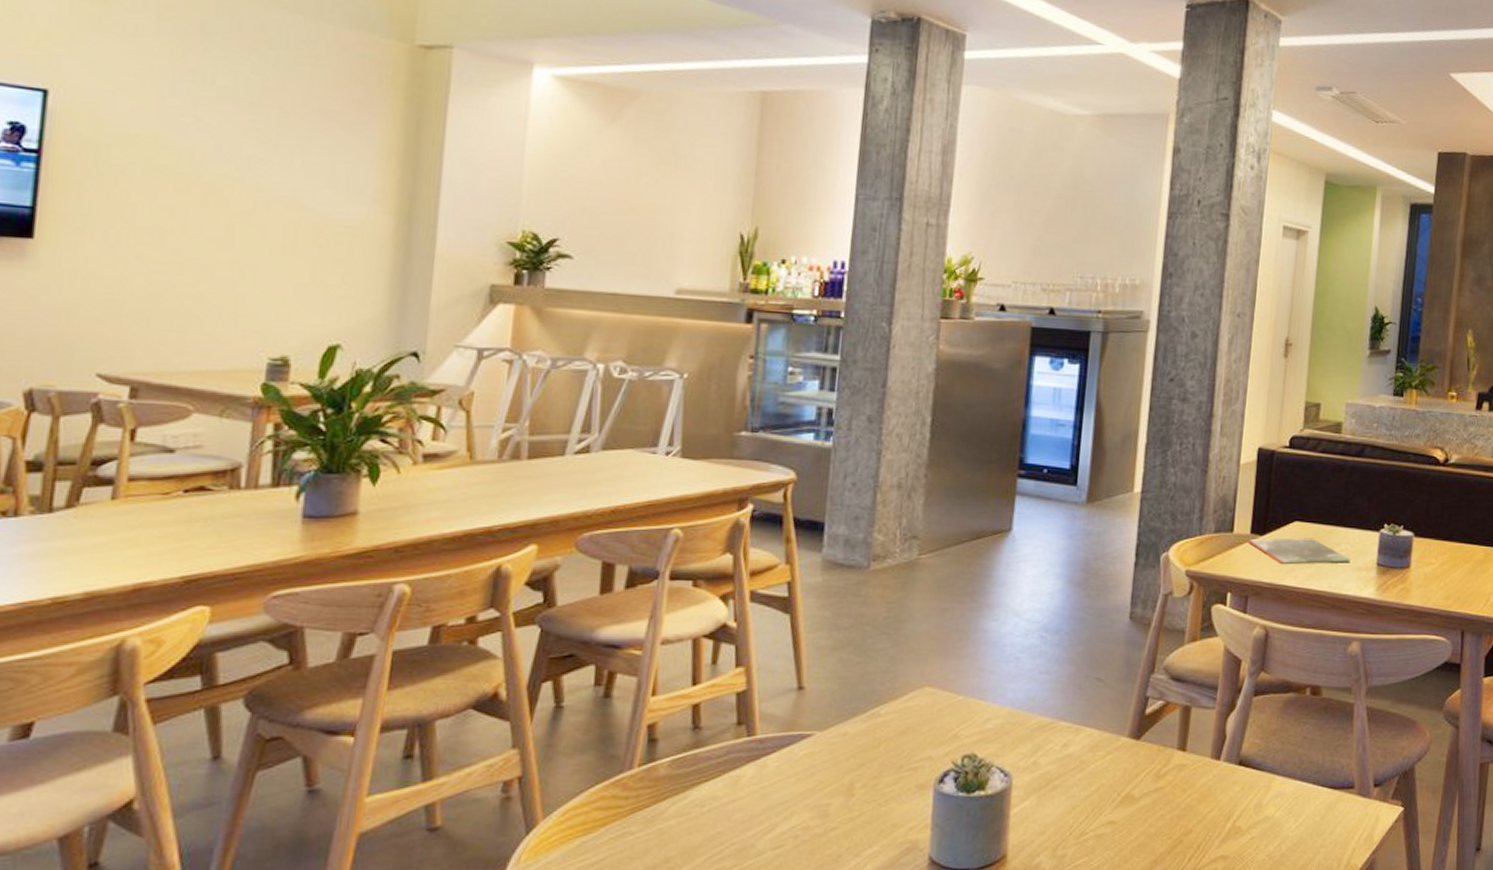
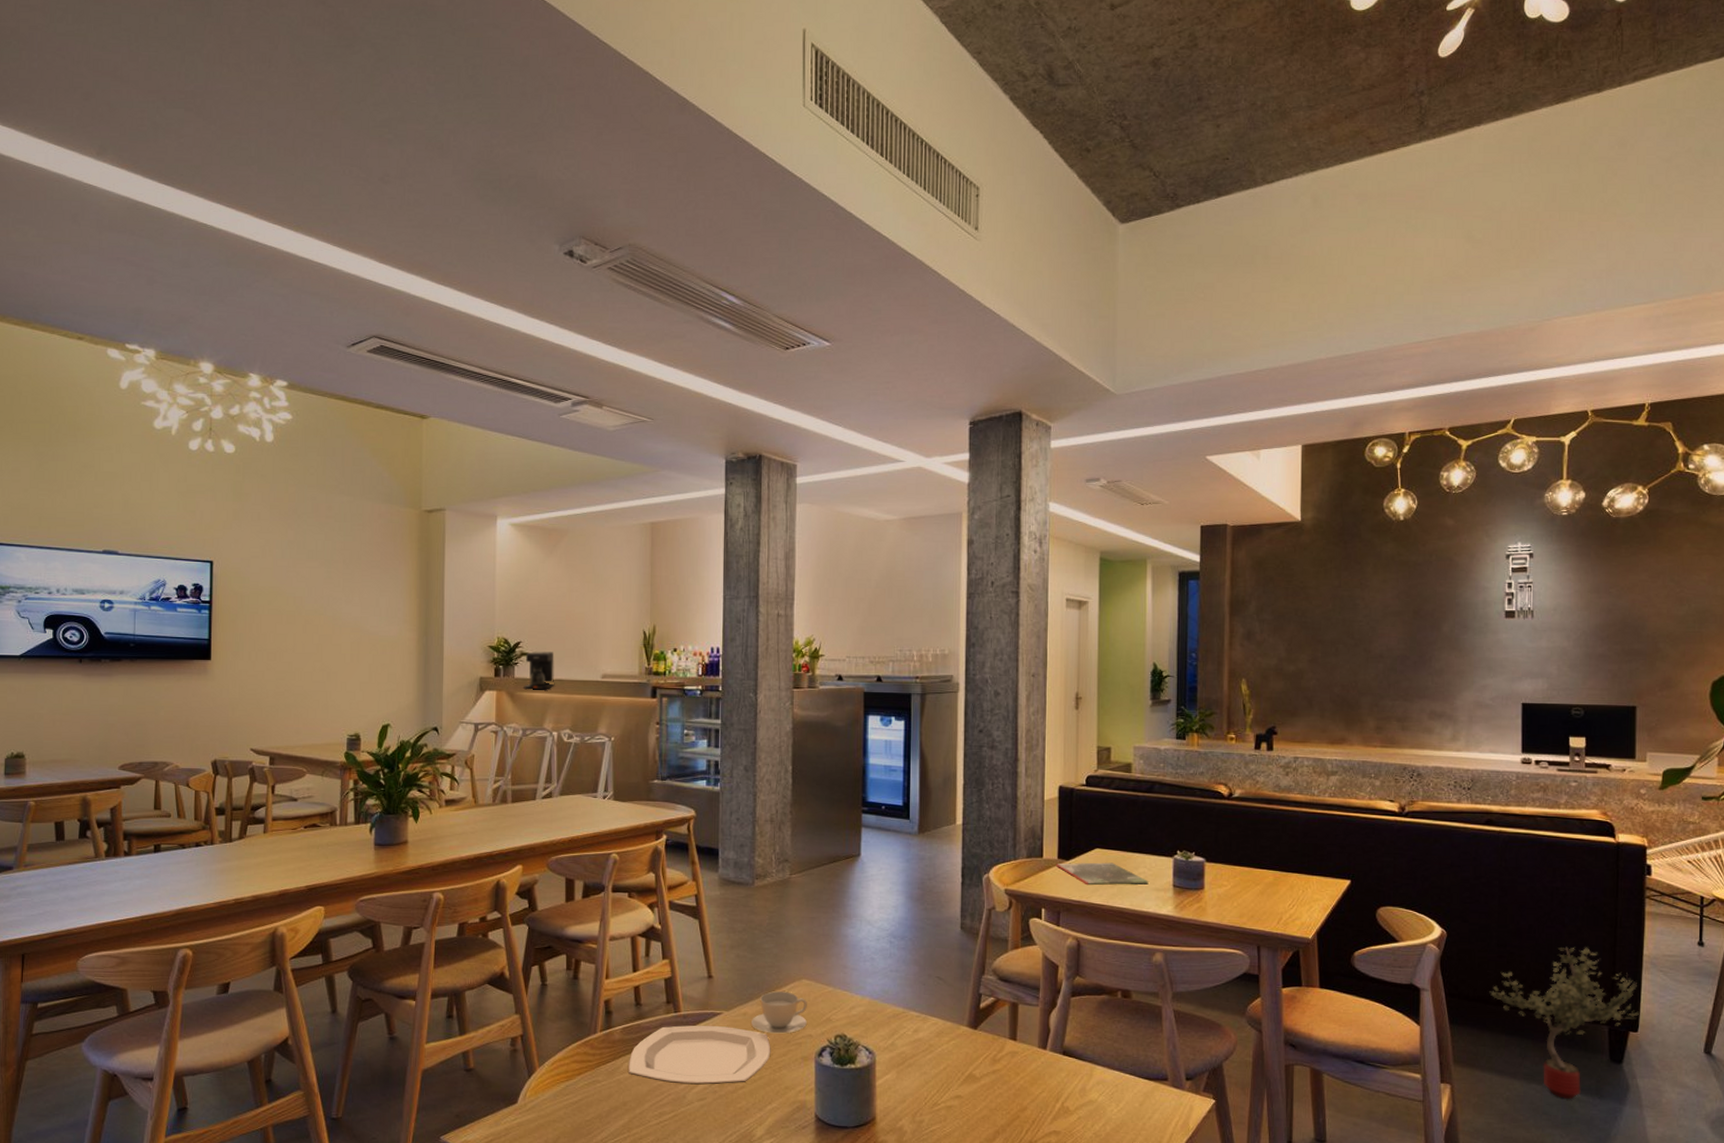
coffee maker: none [557,253,608,307] -> present [523,651,555,690]
plate: none [675,750,877,830] -> present [628,1025,771,1085]
teacup: none [851,703,929,758] -> present [750,991,807,1034]

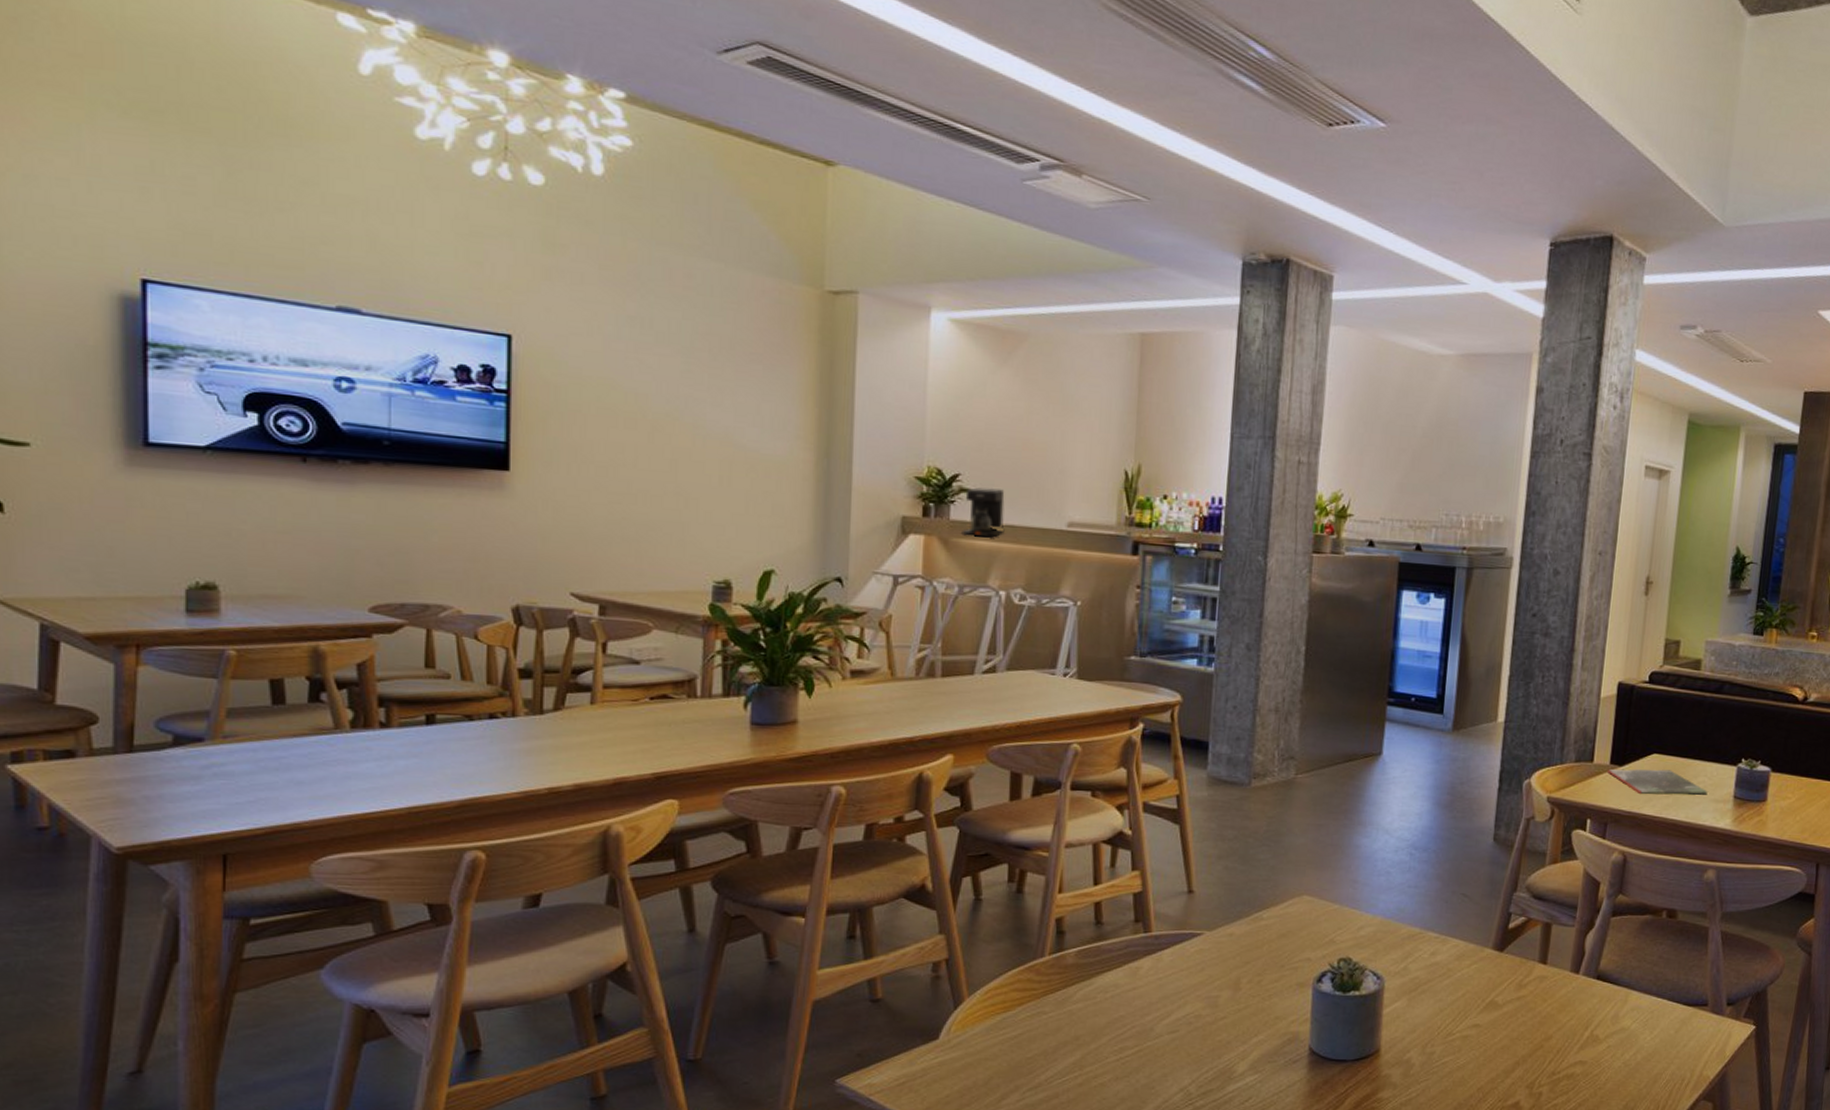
plate: present [628,1025,771,1085] -> none [1082,947,1261,1016]
teacup: present [750,991,807,1034] -> none [1237,909,1307,957]

